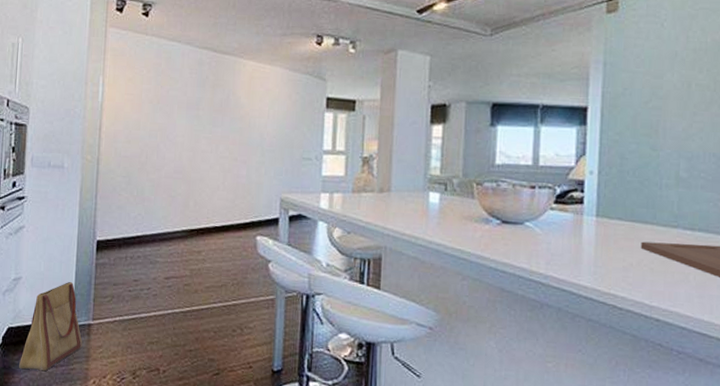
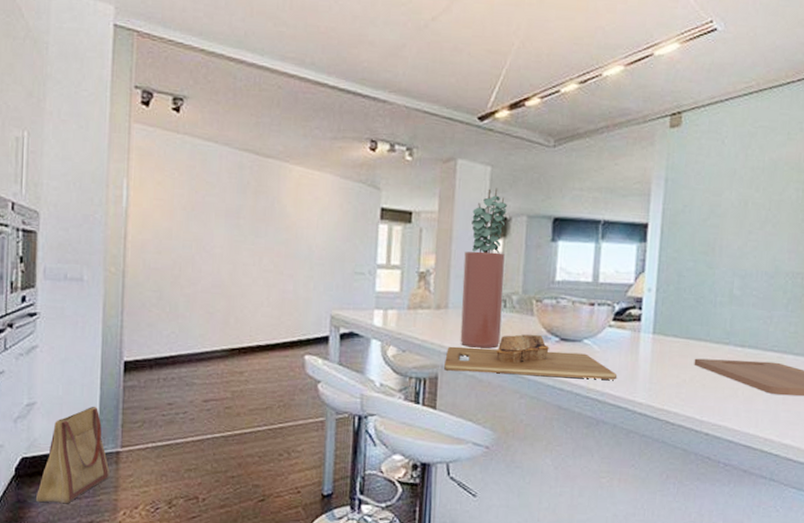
cutting board: none [386,217,561,263] -> present [443,334,618,380]
vase: none [402,76,446,231] -> present [460,188,507,349]

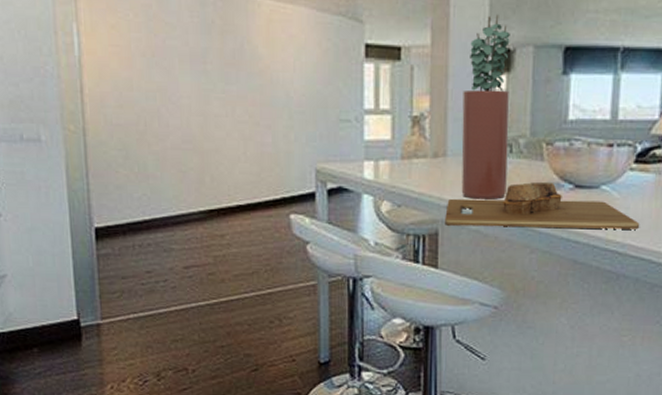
shopping bag: present [36,406,110,503] -> none [18,276,93,379]

